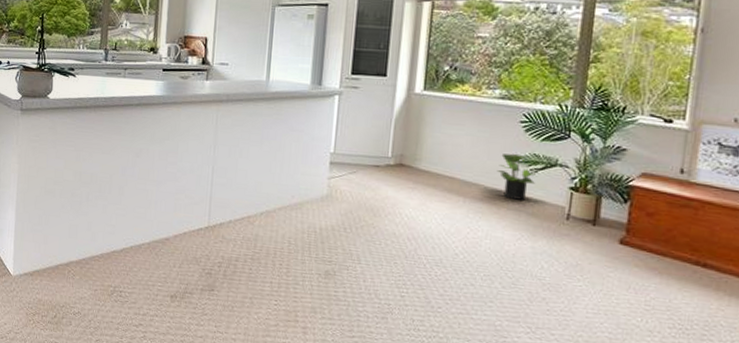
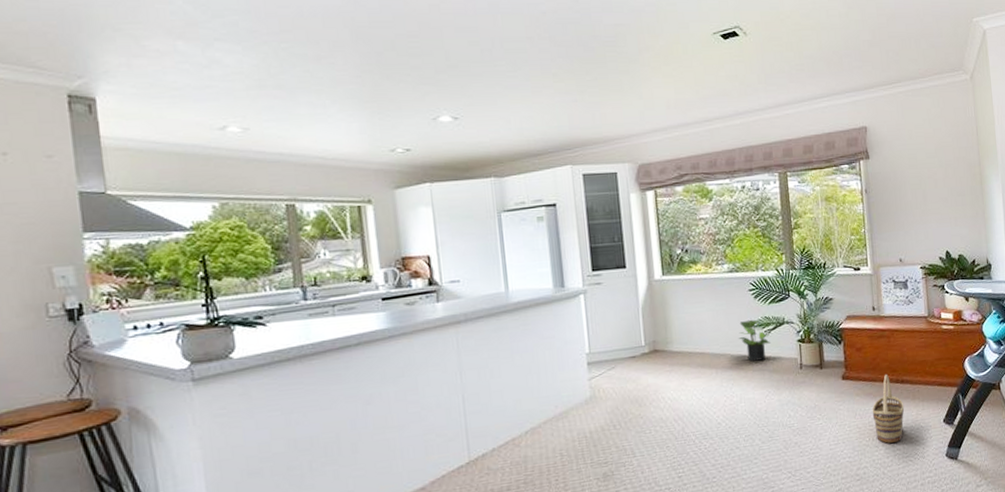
basket: none [652,252,701,334] -> present [872,375,905,444]

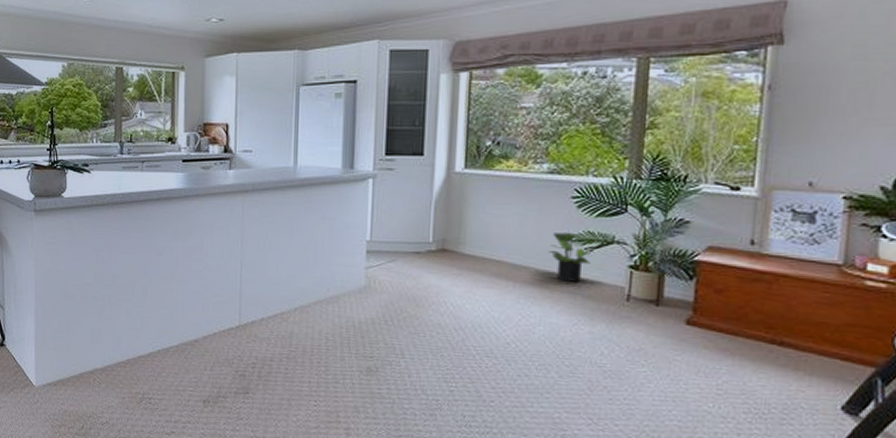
basket: present [872,375,905,444] -> none [724,330,779,419]

